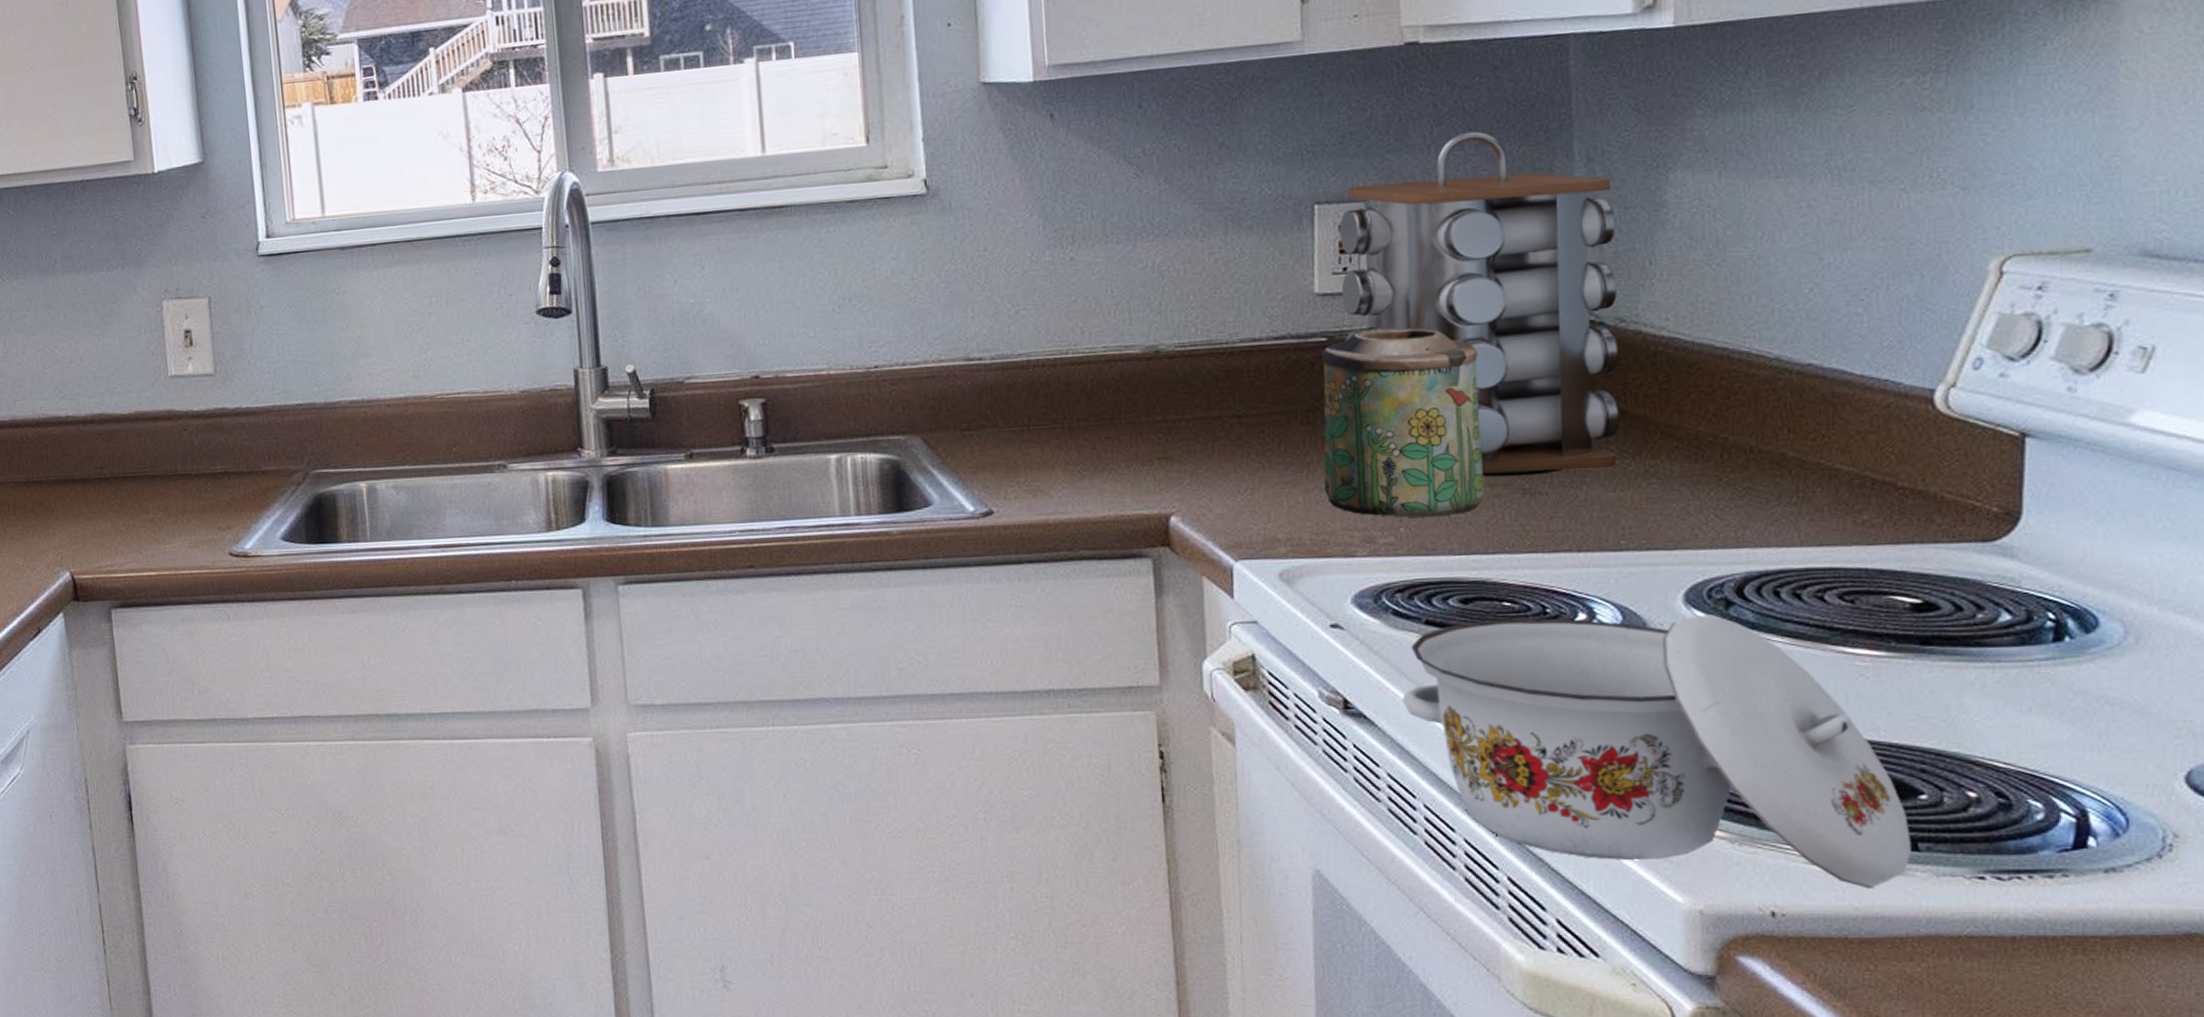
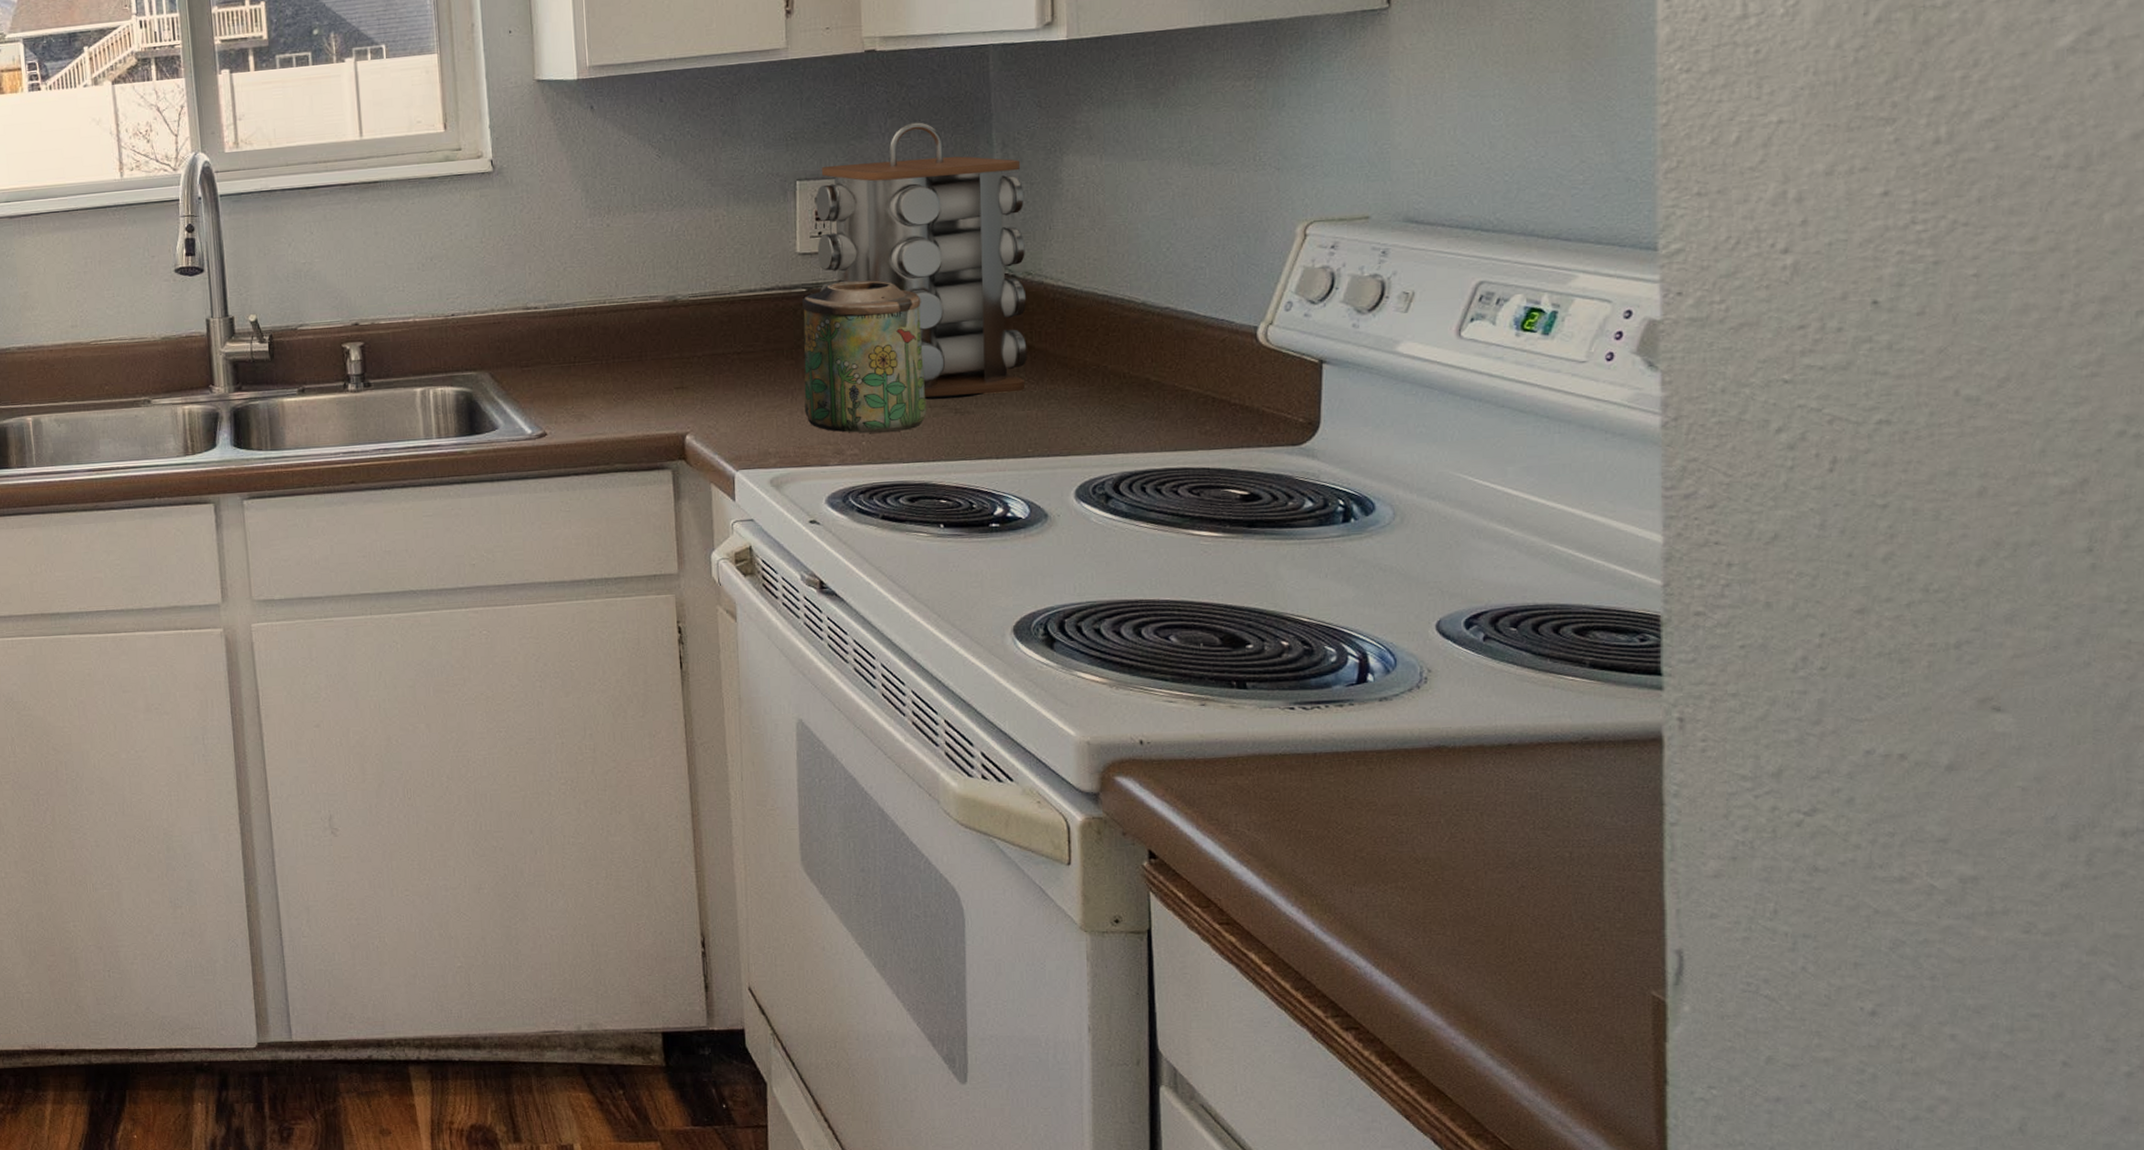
cooking pot: present [1402,613,1911,889] -> none [864,506,1241,720]

